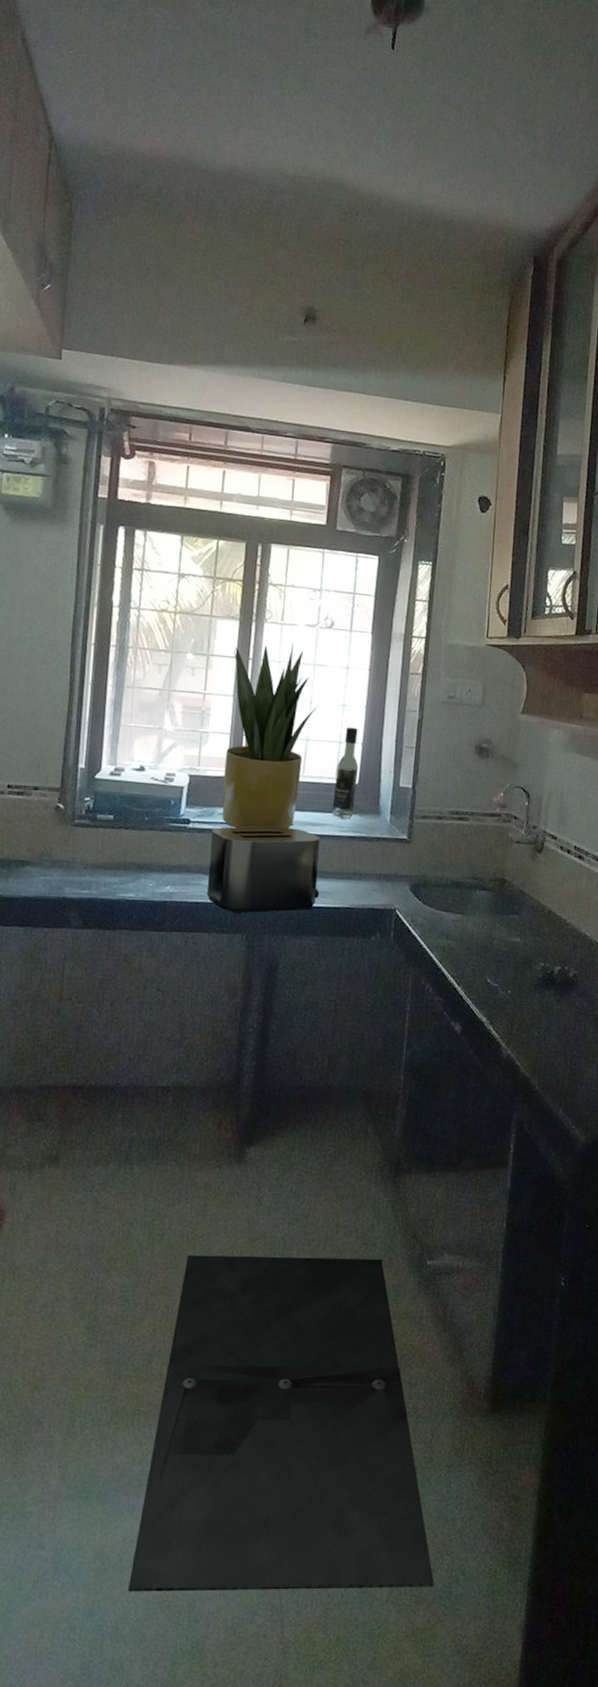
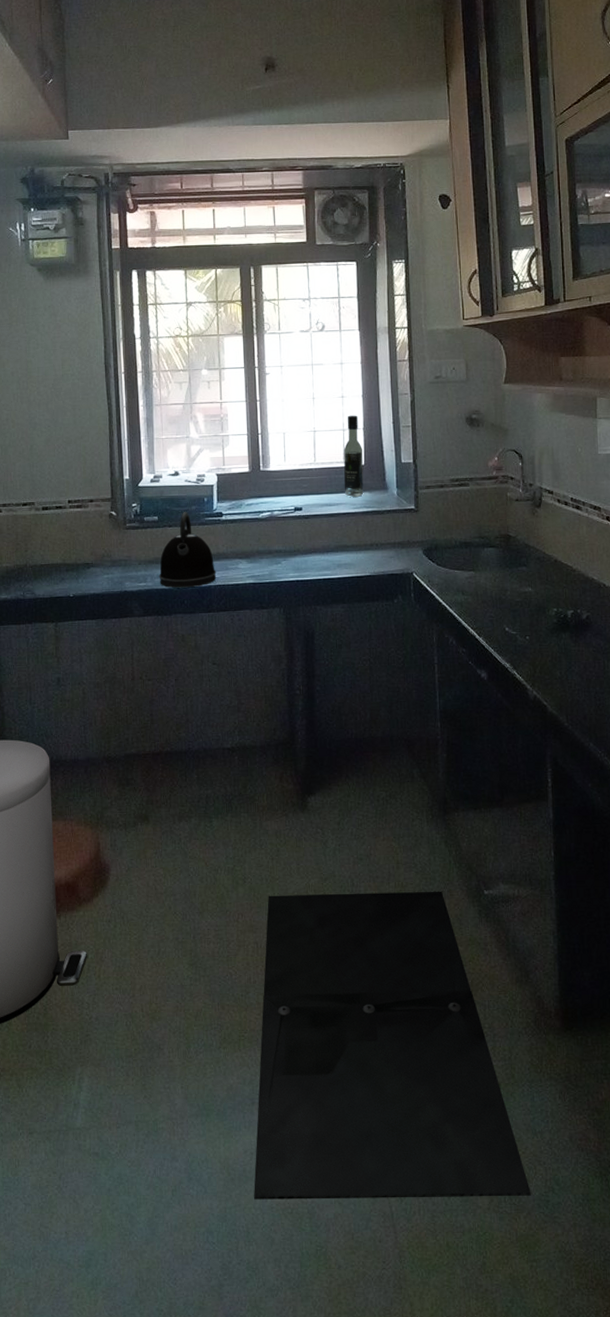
kettle: none [106,813,175,901] -> present [159,512,217,588]
toaster: present [206,826,320,914] -> none [242,510,342,591]
planter: present [221,642,319,829] -> none [240,348,321,516]

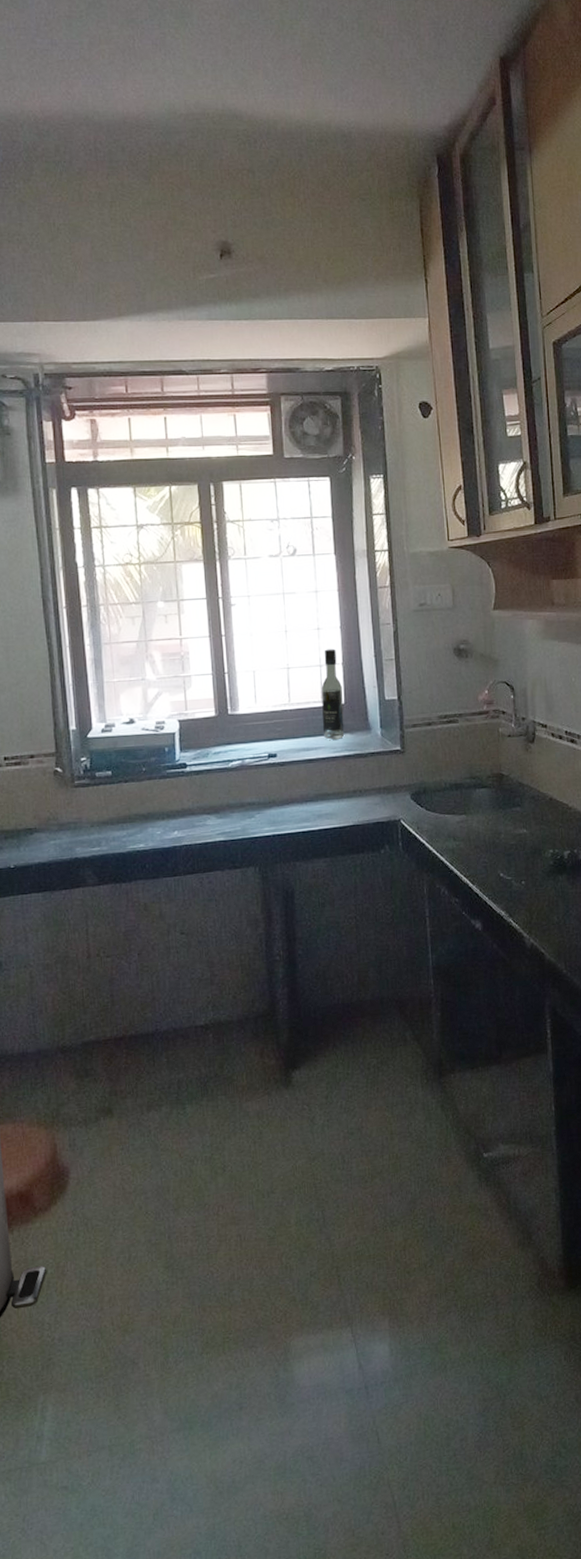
kettle: present [159,512,217,588] -> none [115,764,182,851]
door mat: present [254,891,531,1200] -> none [244,1158,538,1511]

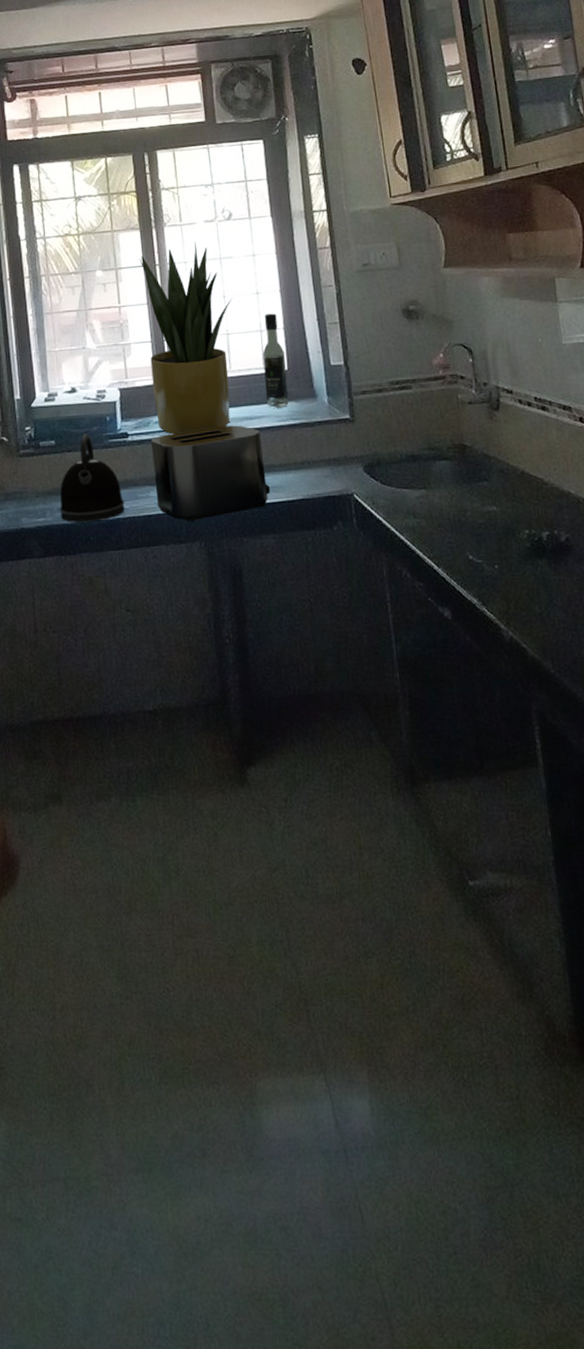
kettle: none [115,764,182,851] -> present [59,434,125,523]
planter: none [202,575,294,765] -> present [139,241,233,435]
toaster: none [209,756,323,849] -> present [151,425,270,522]

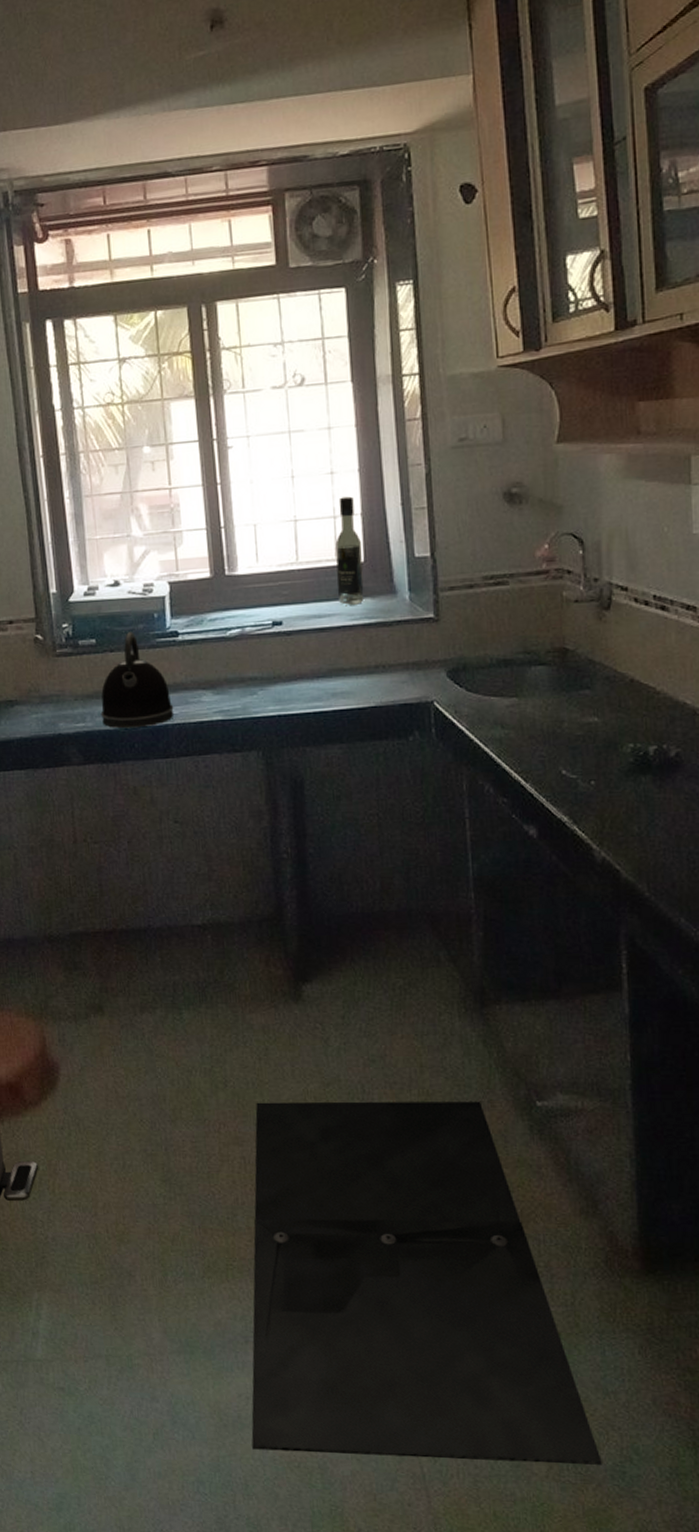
planter: present [139,241,233,435] -> none [193,411,303,634]
toaster: present [151,425,270,522] -> none [204,624,338,730]
door mat: none [207,882,560,1282] -> present [251,1101,602,1465]

